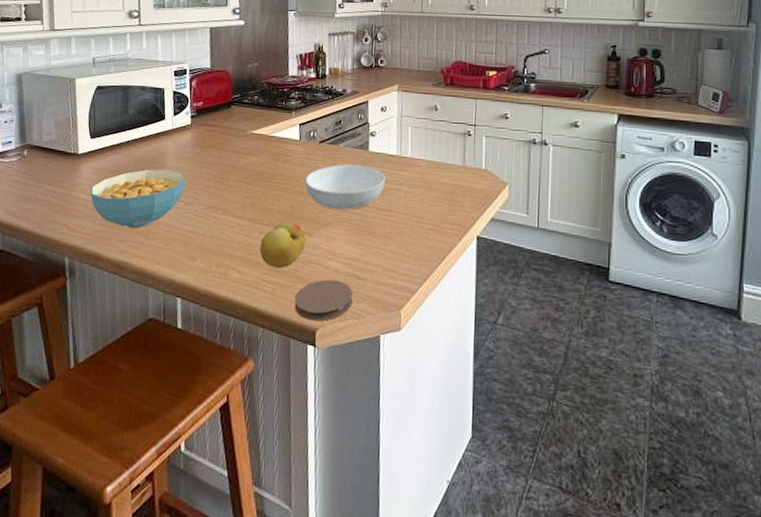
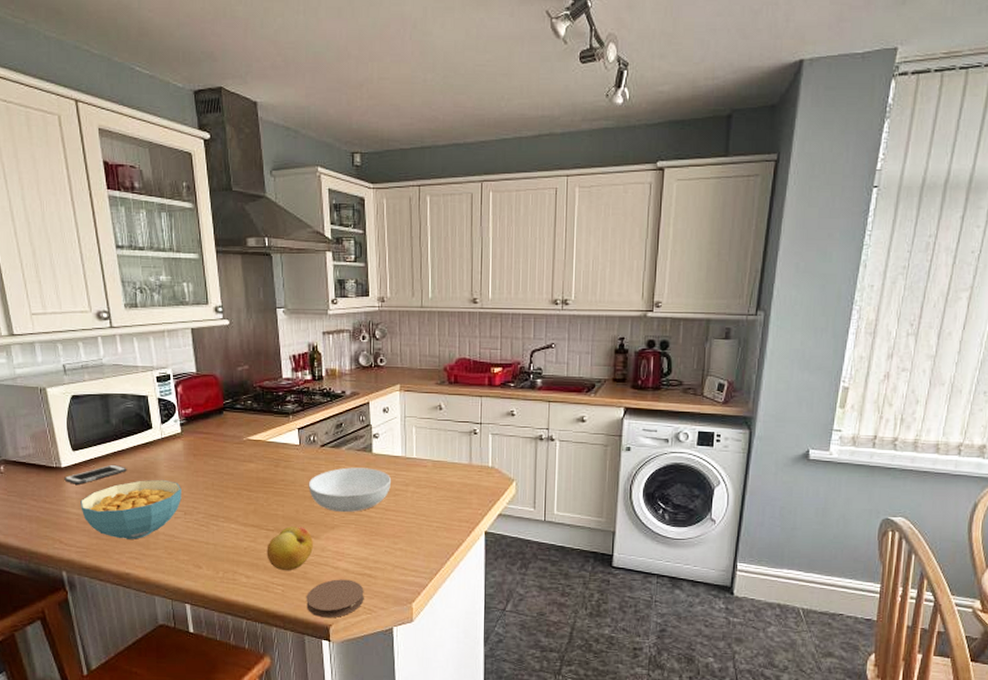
cell phone: none [79,152,137,171] -> present [64,464,127,485]

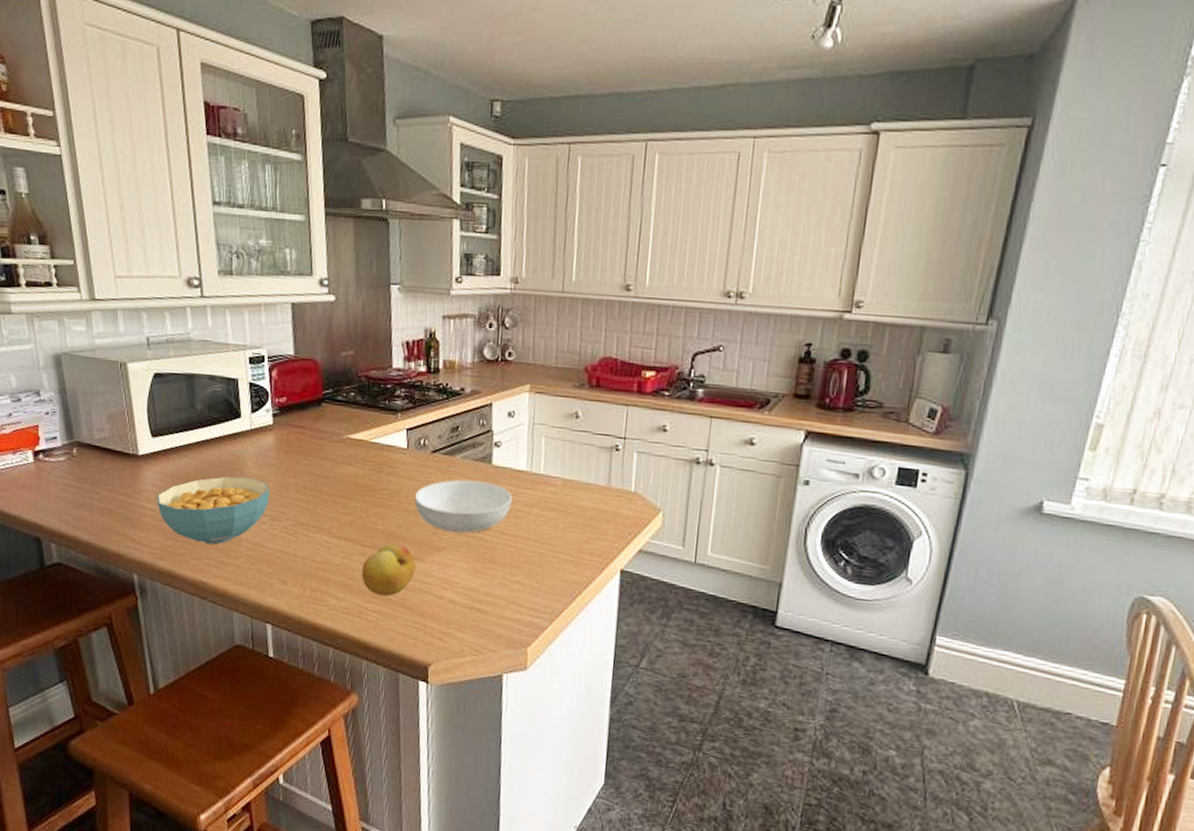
cell phone: present [64,464,127,485] -> none [141,455,210,476]
coaster: present [306,579,364,618] -> none [403,610,472,656]

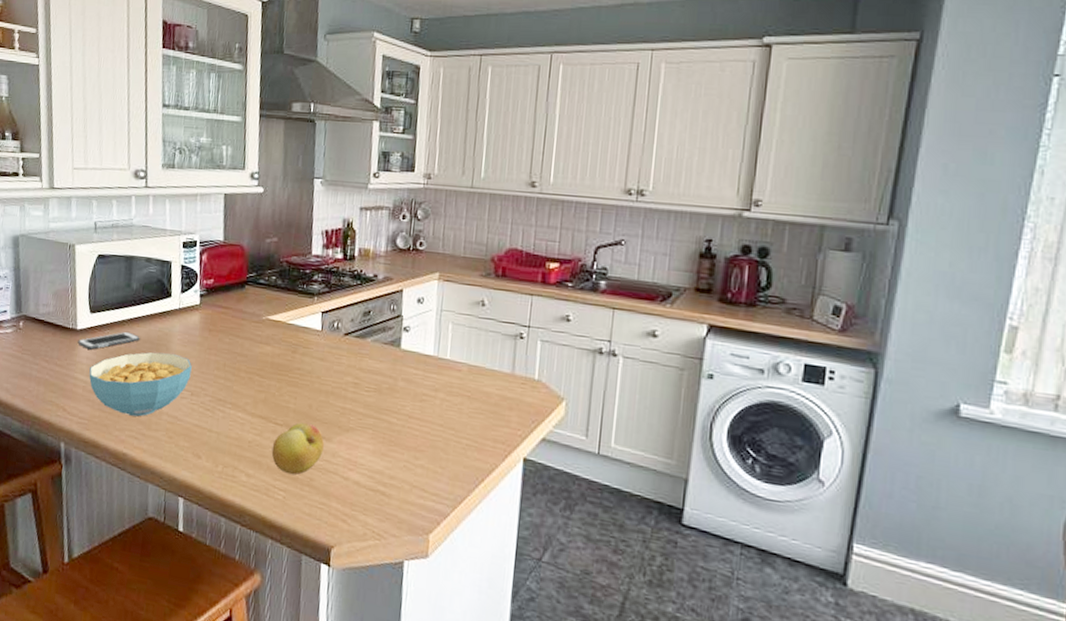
cell phone: none [141,455,210,476] -> present [77,331,140,350]
serving bowl: present [414,479,513,533] -> none [325,362,420,415]

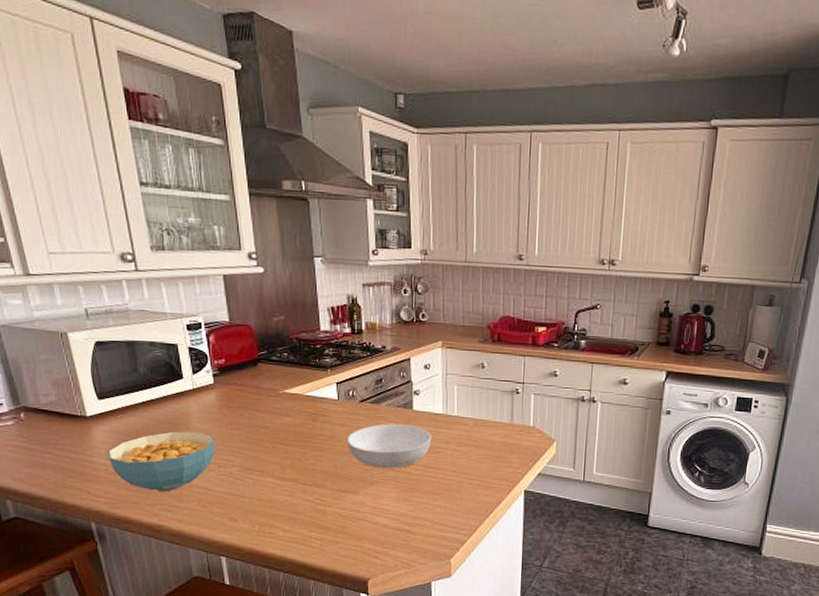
cell phone: present [77,331,140,350] -> none [90,414,157,434]
fruit: present [271,422,324,475] -> none [304,480,351,526]
serving bowl: none [325,362,420,415] -> present [347,423,432,469]

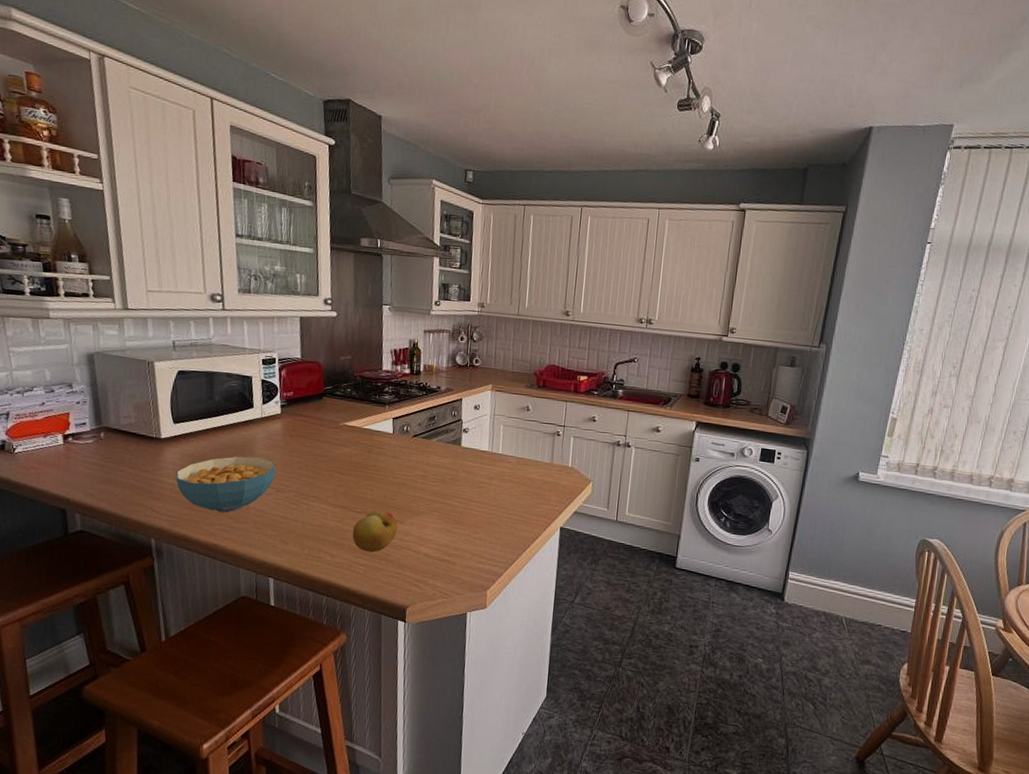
fruit: none [304,480,351,526] -> present [352,509,398,553]
serving bowl: present [347,423,432,469] -> none [397,458,477,501]

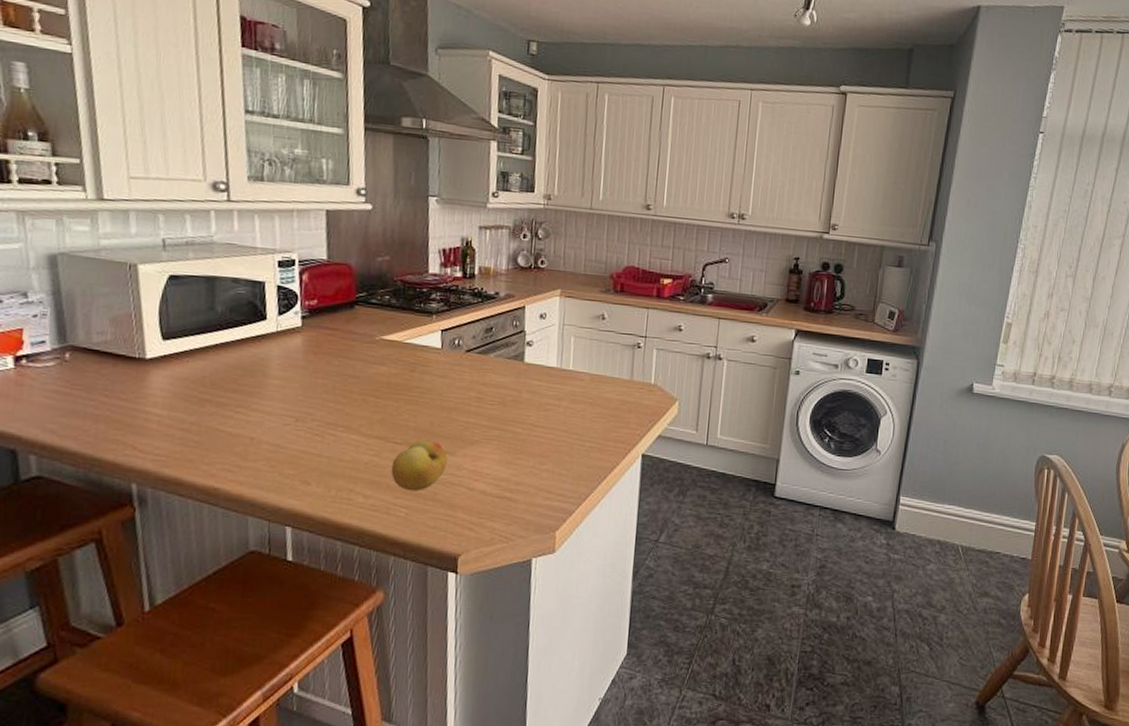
cereal bowl: present [176,456,276,513] -> none [165,378,295,448]

